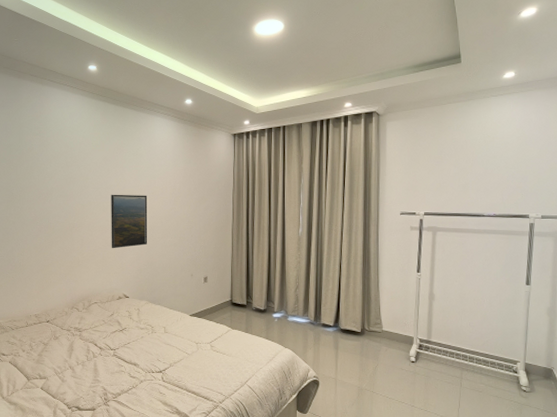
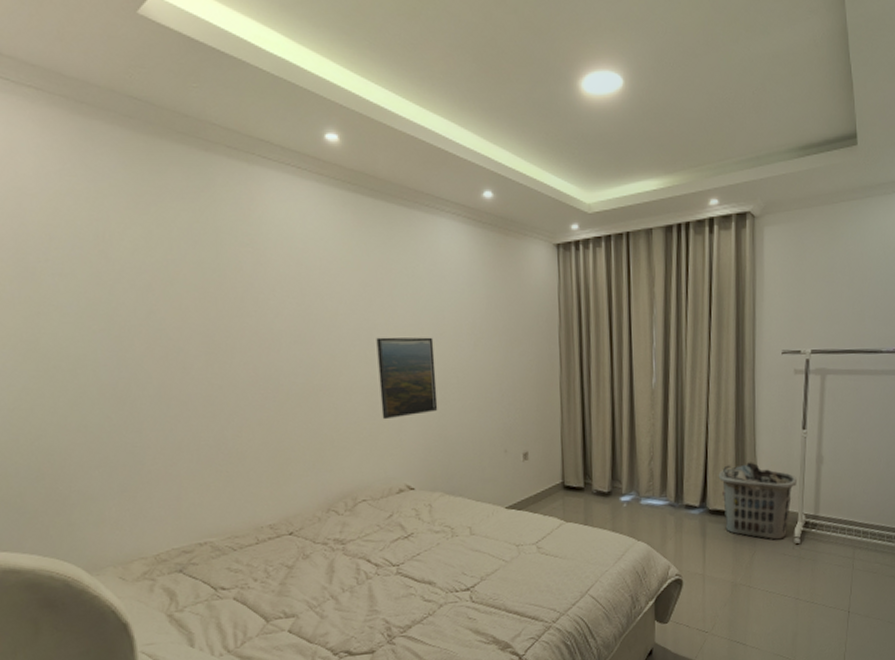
clothes hamper: none [348,295,413,357] -> present [718,462,798,540]

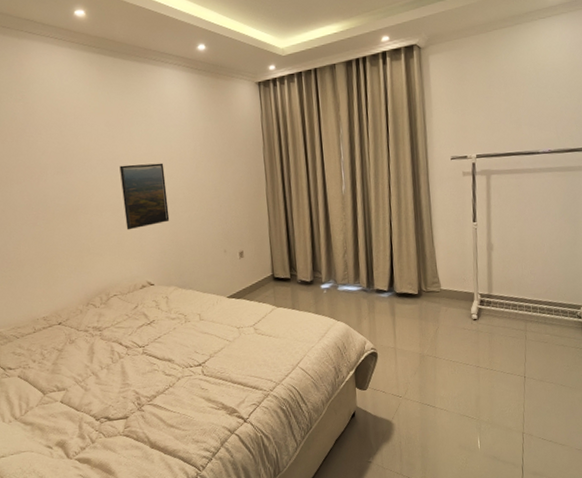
clothes hamper: present [718,462,798,540] -> none [402,251,472,317]

